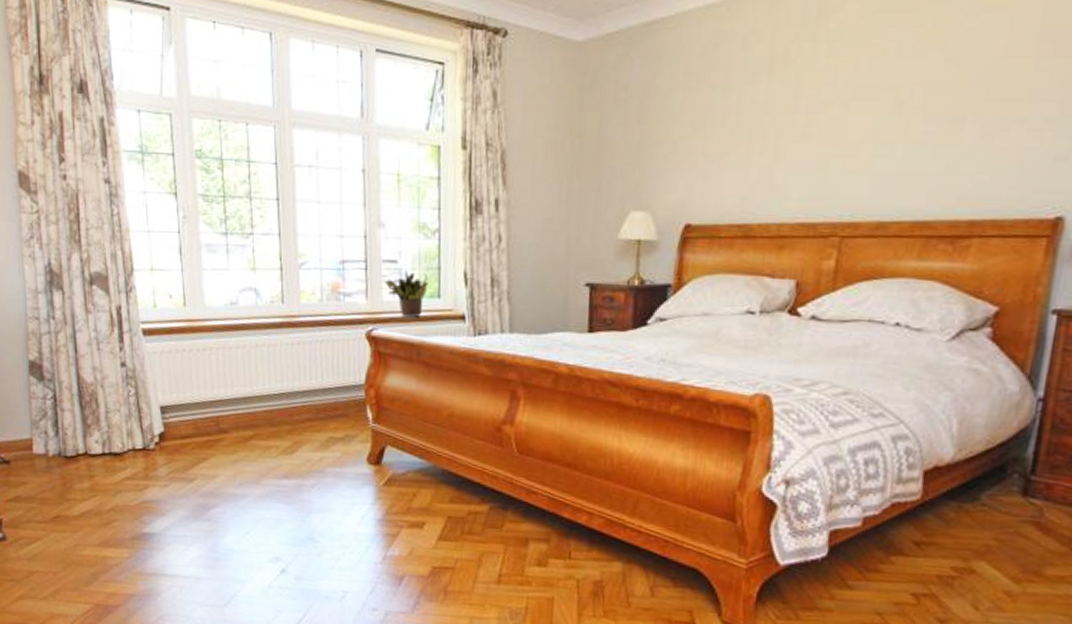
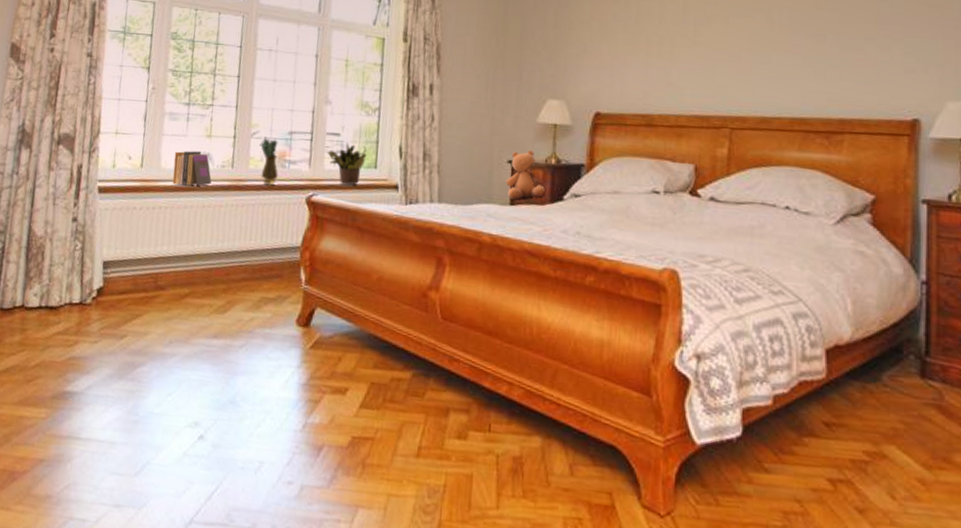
books: none [218,286,263,325] -> present [172,150,212,186]
vase: none [309,267,333,321] -> present [259,137,278,186]
teddy bear: none [582,271,628,327] -> present [505,150,546,200]

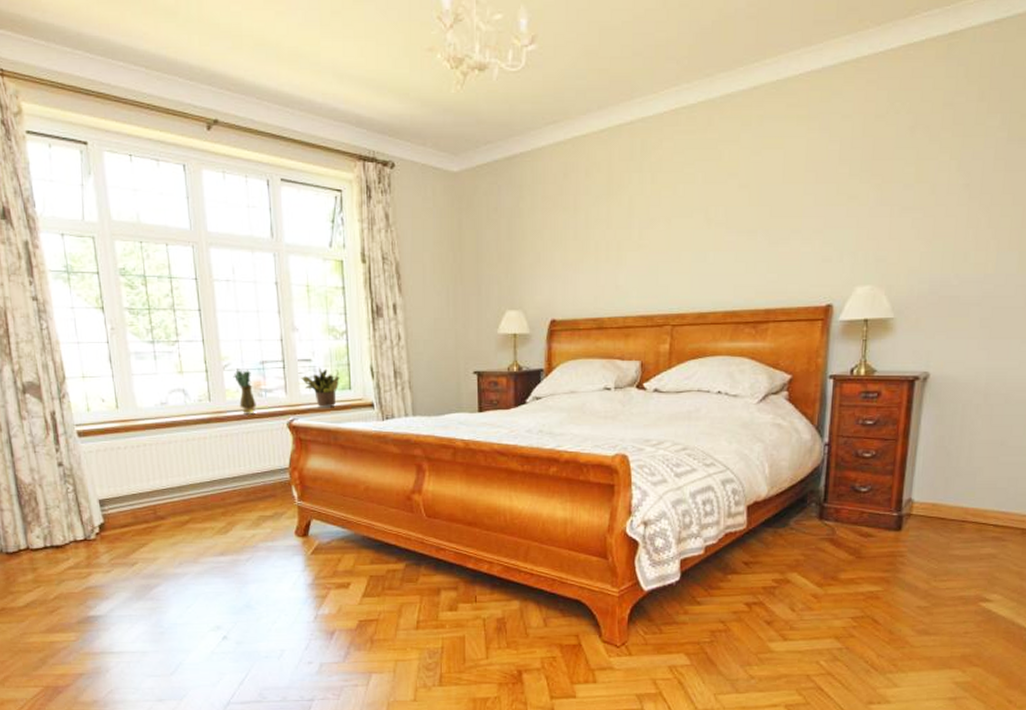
books: present [172,150,212,186] -> none [148,388,192,422]
teddy bear: present [505,150,546,200] -> none [472,361,510,407]

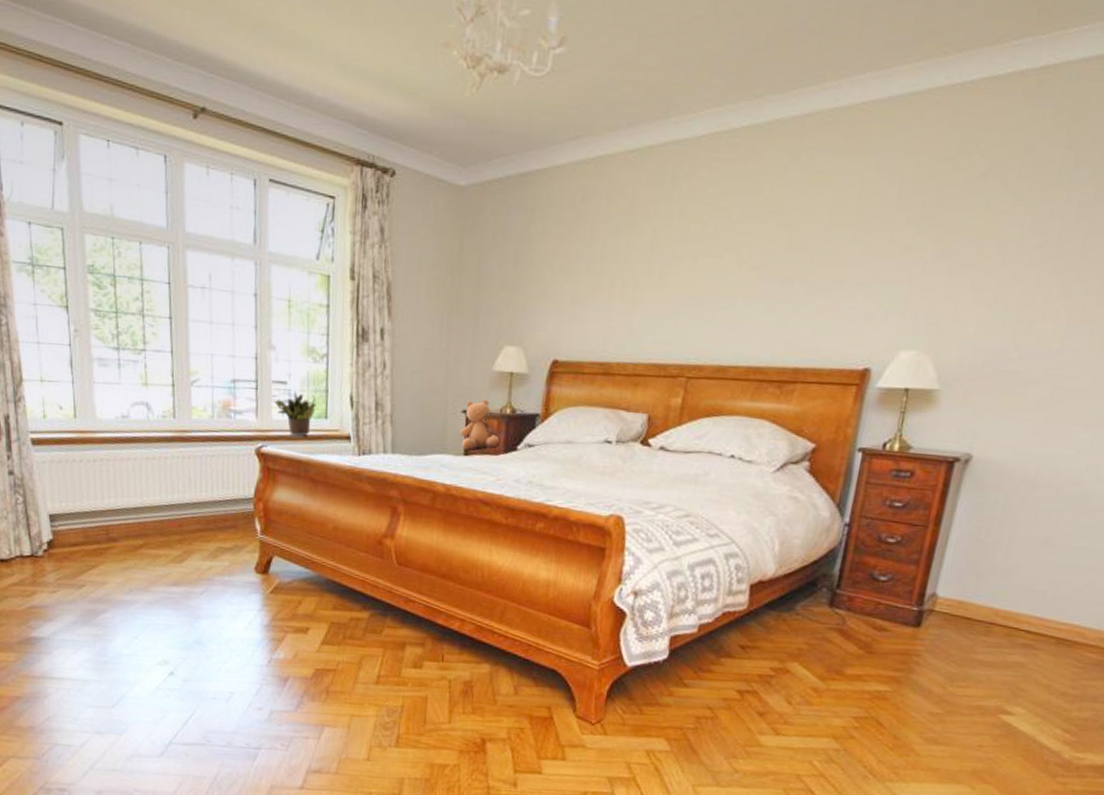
vase: present [233,368,256,414] -> none [201,385,224,437]
teddy bear: none [472,361,510,407] -> present [459,400,500,450]

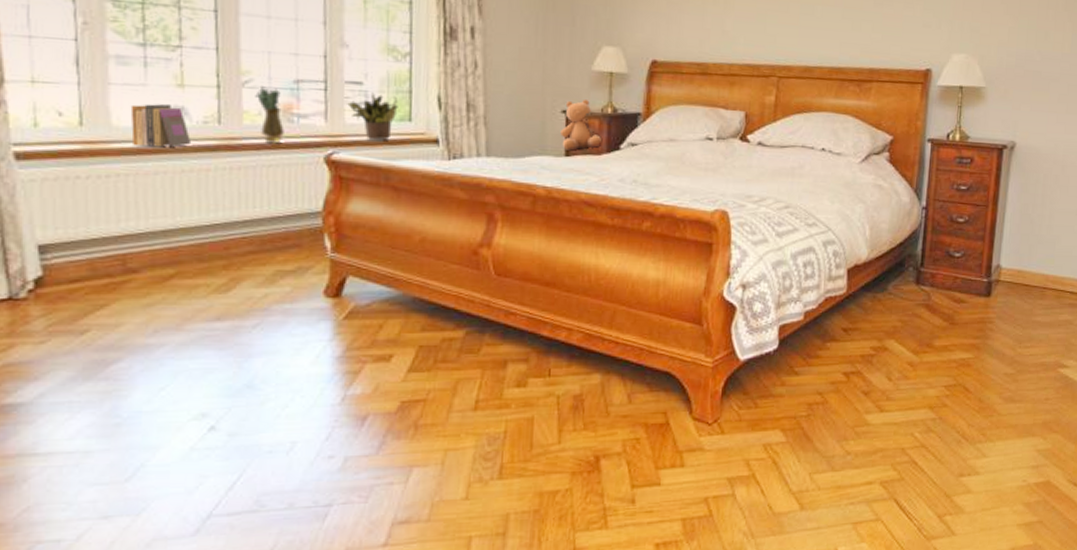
books: none [109,400,154,438] -> present [130,104,192,148]
vase: none [201,385,224,437] -> present [255,86,284,144]

